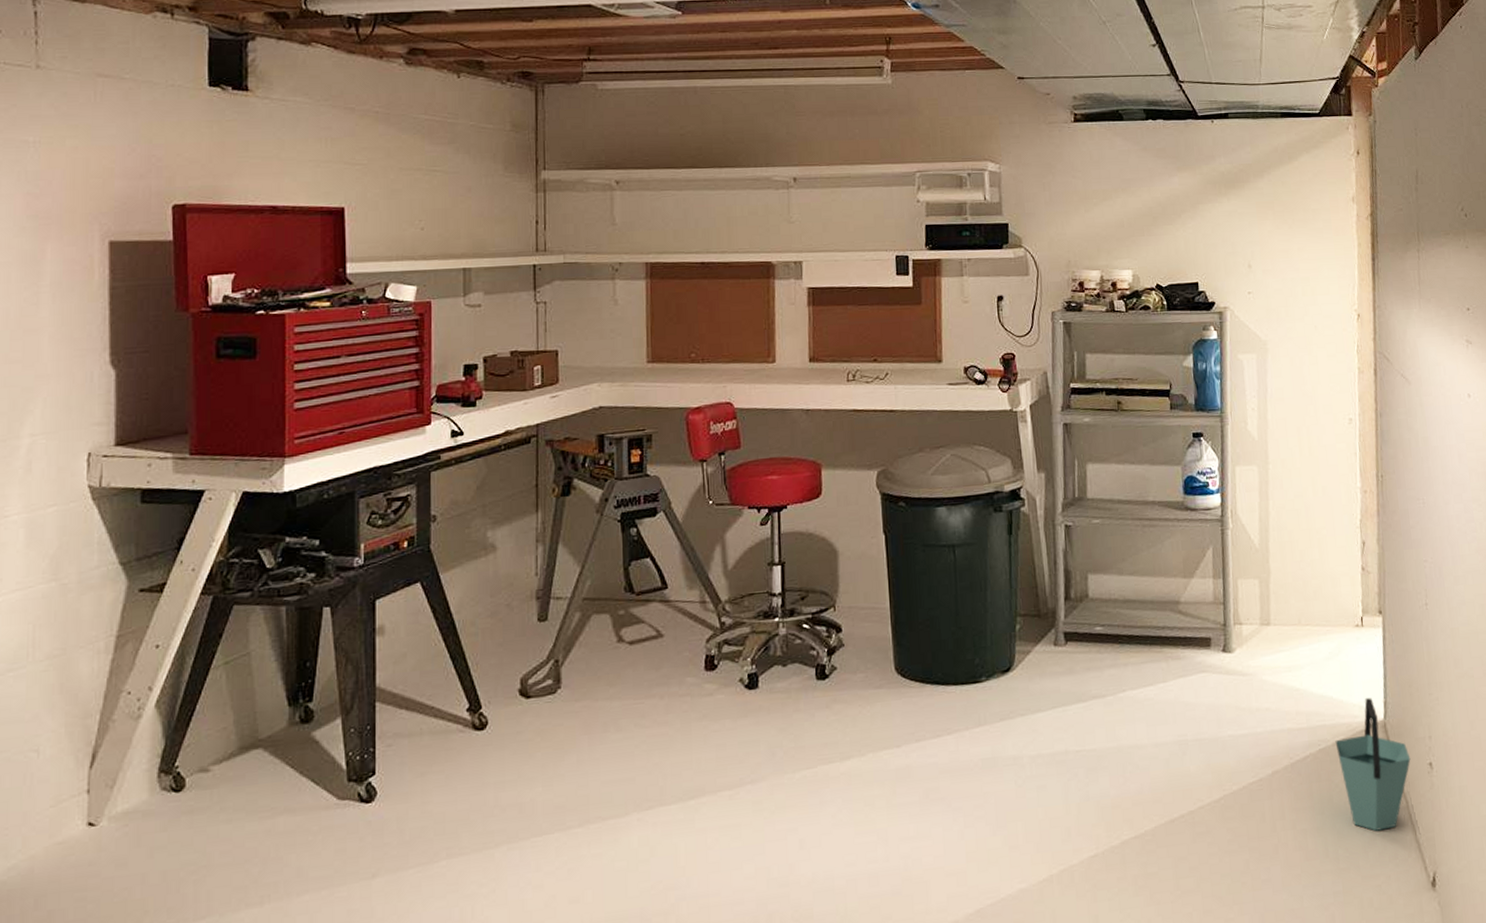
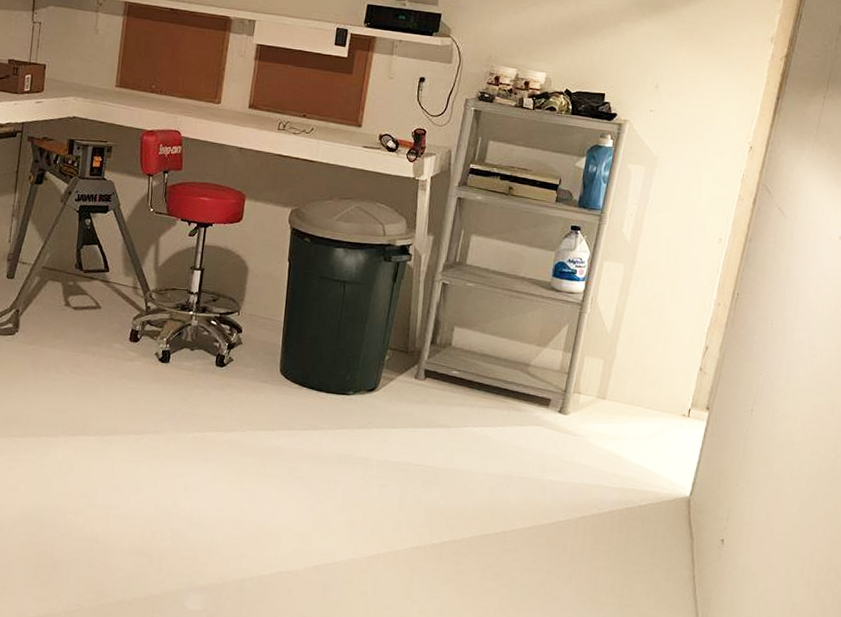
bucket: present [1335,698,1411,831] -> none [641,476,706,583]

